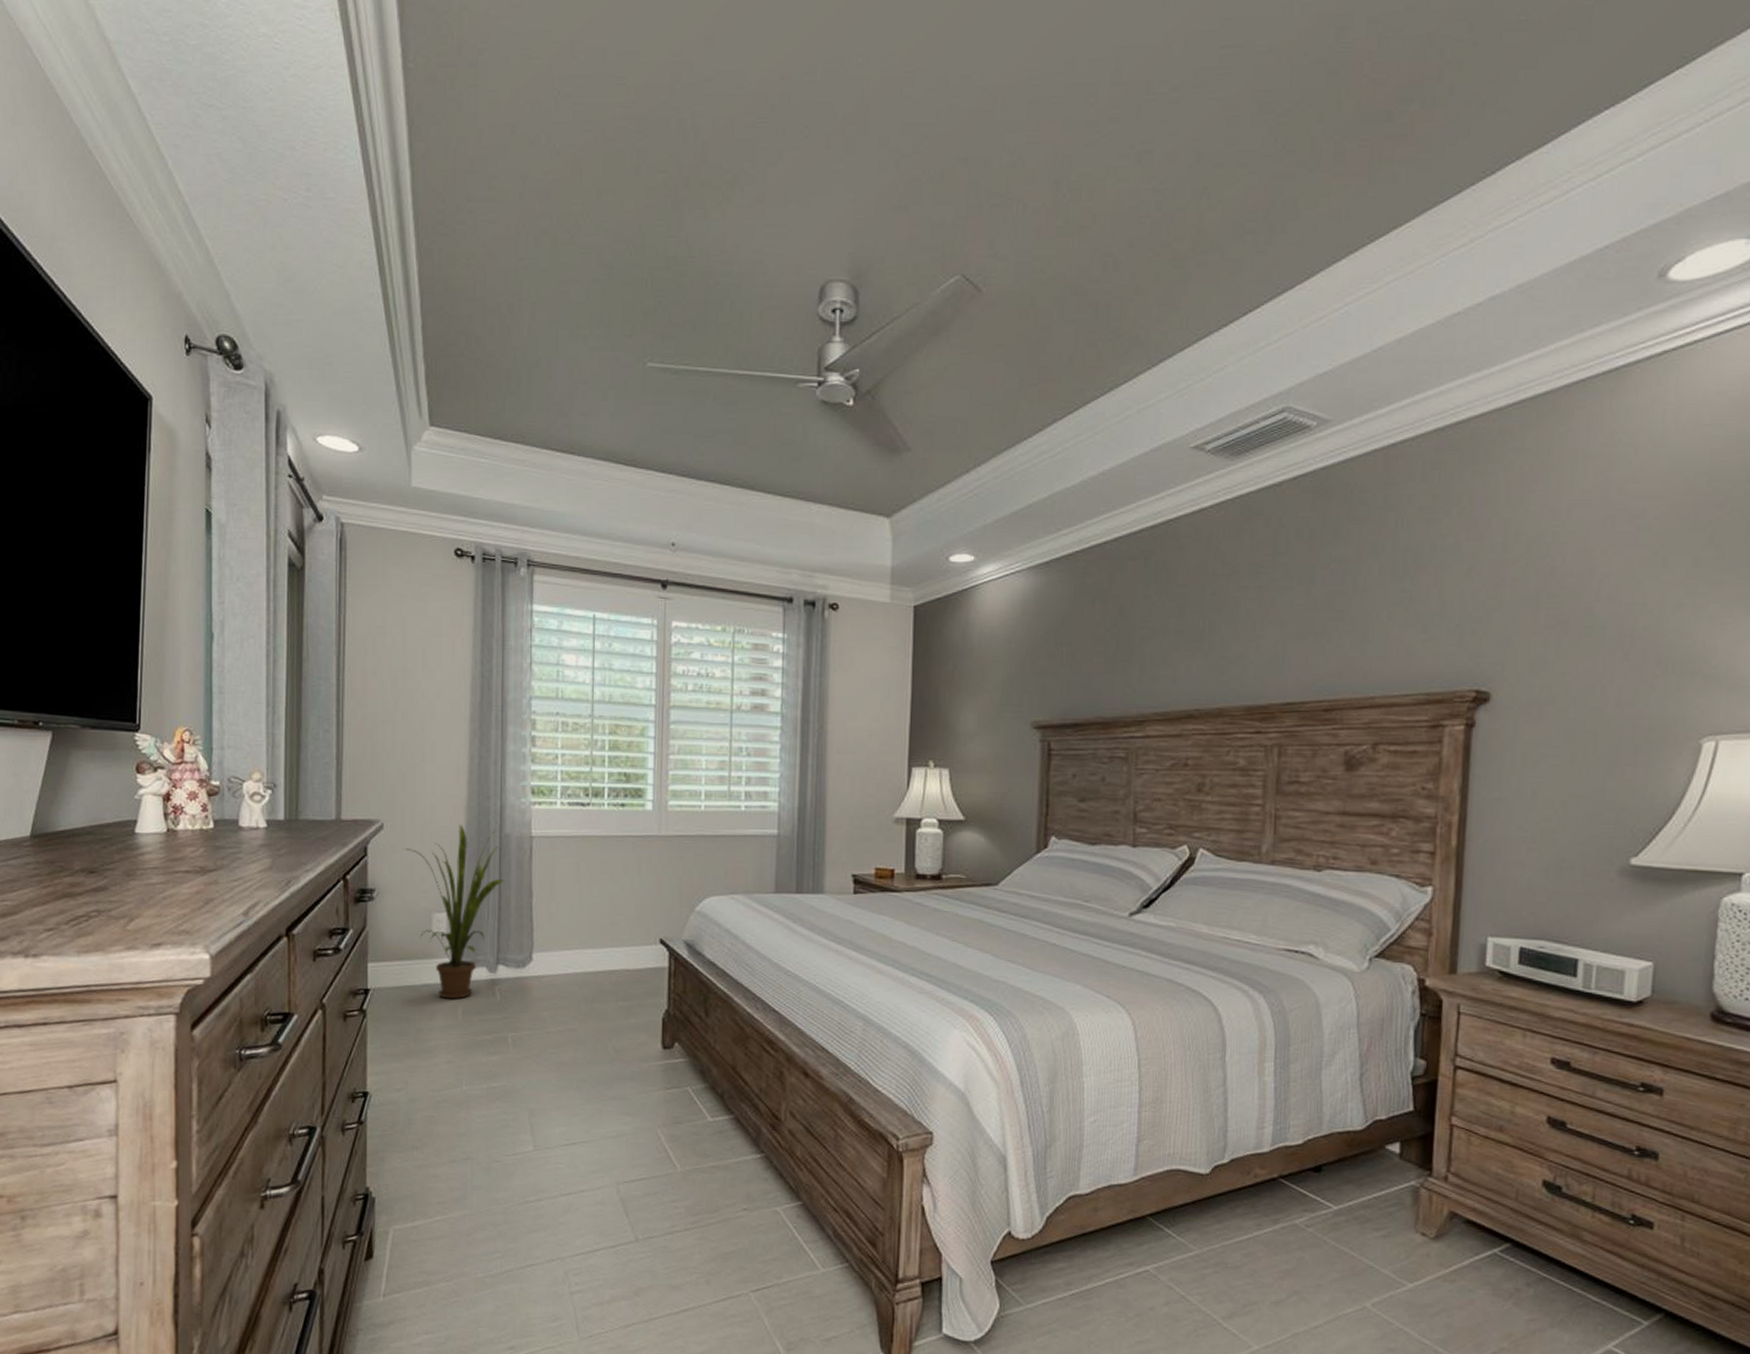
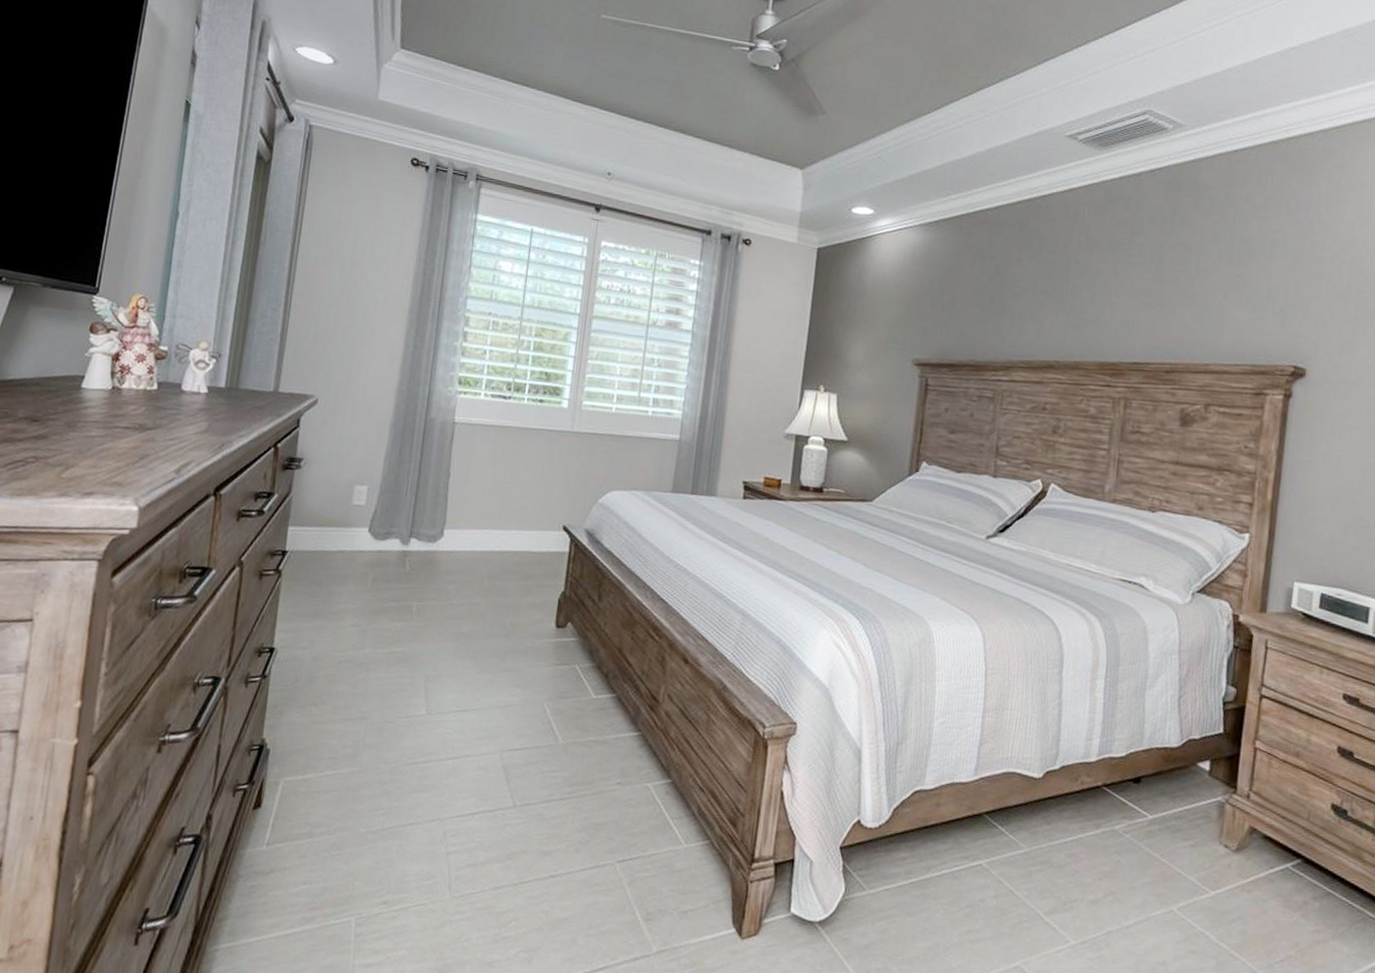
house plant: present [405,825,504,999] -> none [335,406,425,567]

